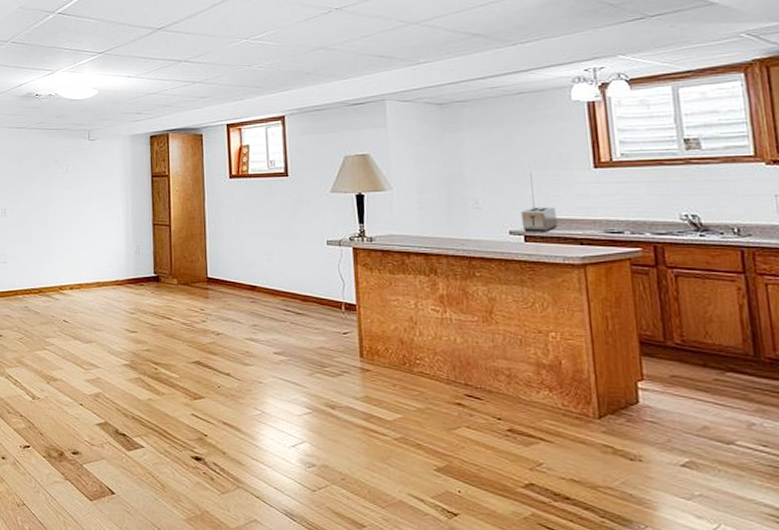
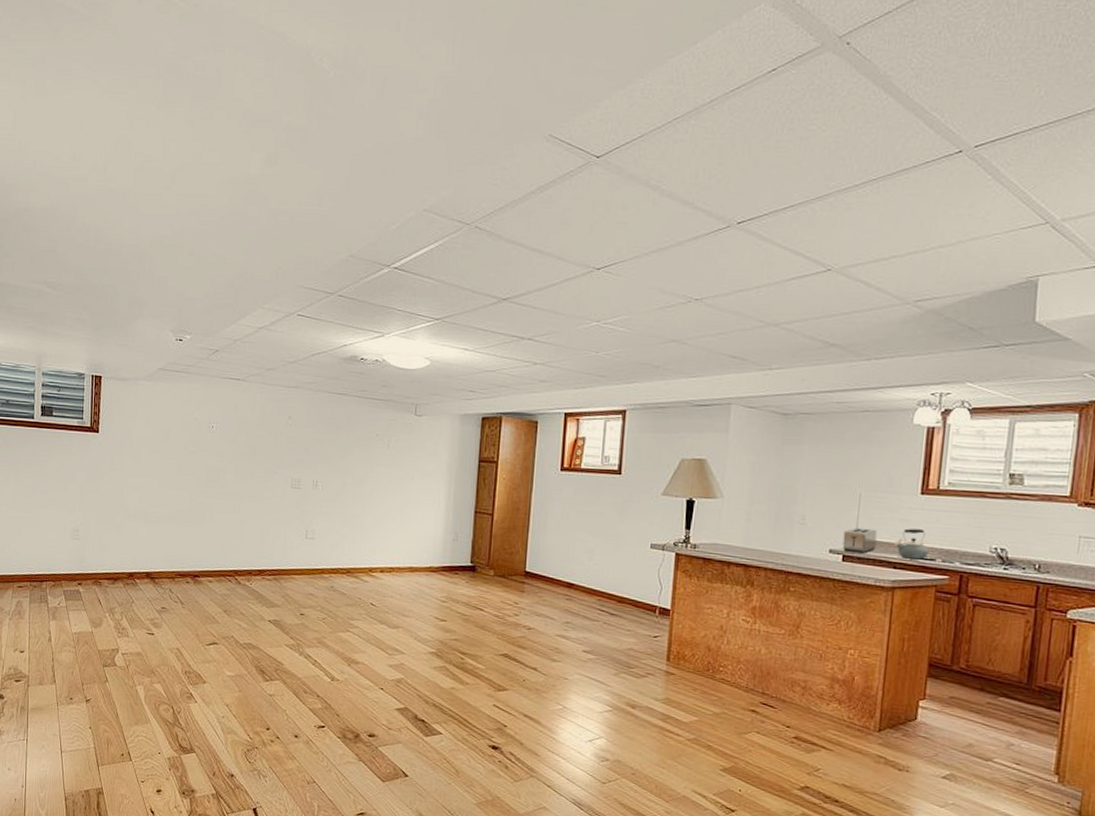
kettle: none [576,203,614,234] -> present [894,528,928,560]

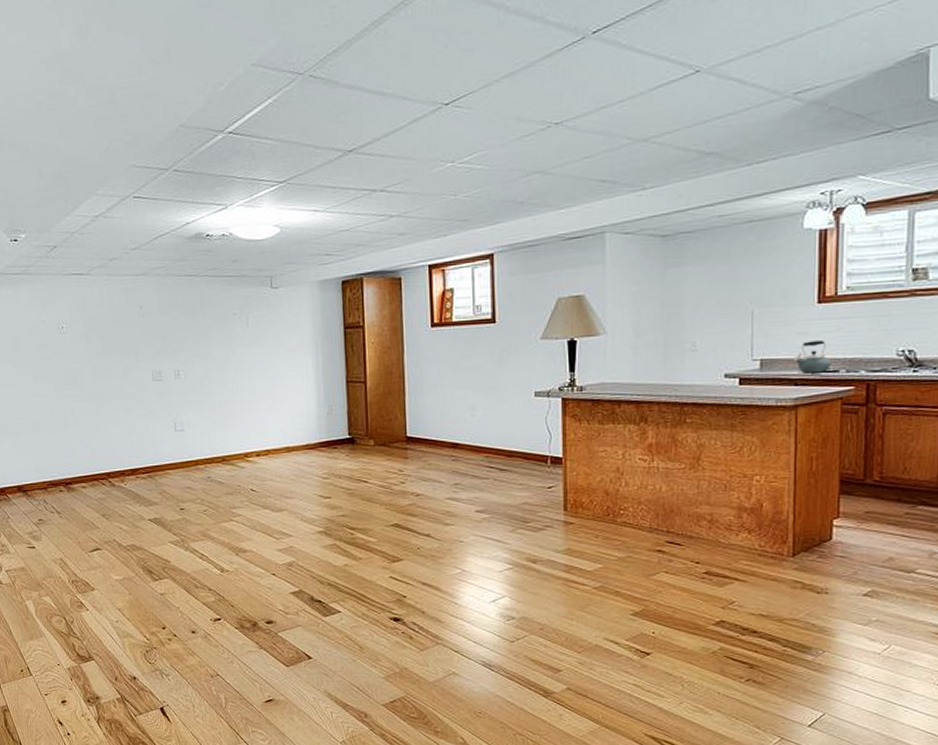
toaster: present [842,527,877,554] -> none [738,346,774,375]

